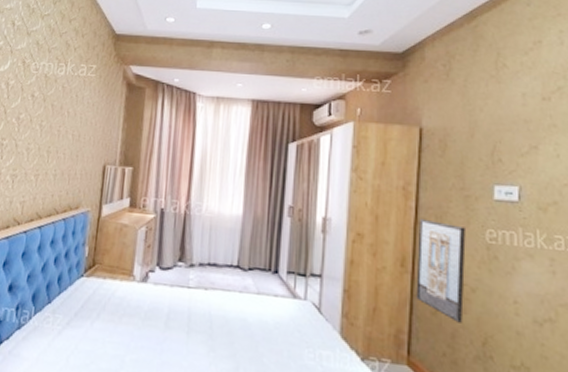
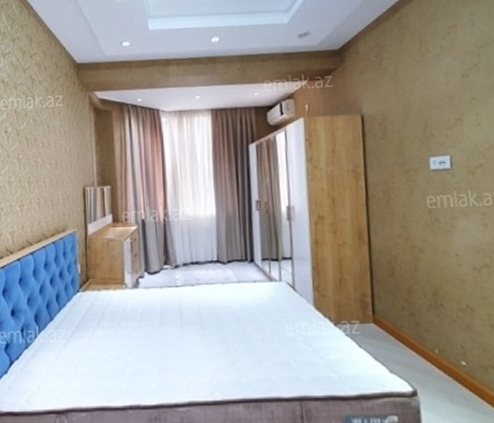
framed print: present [416,218,466,323] -> none [369,195,415,280]

